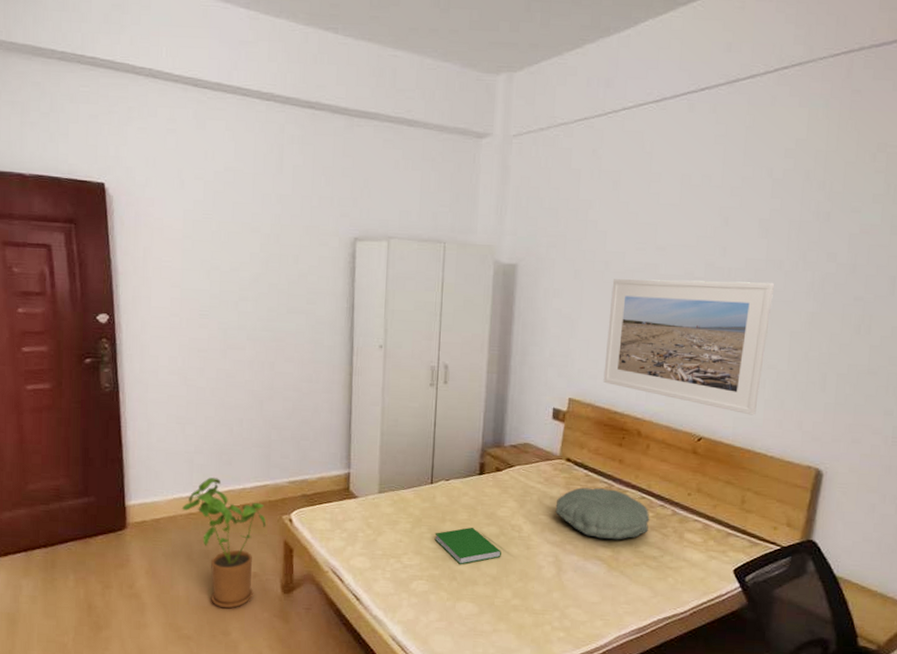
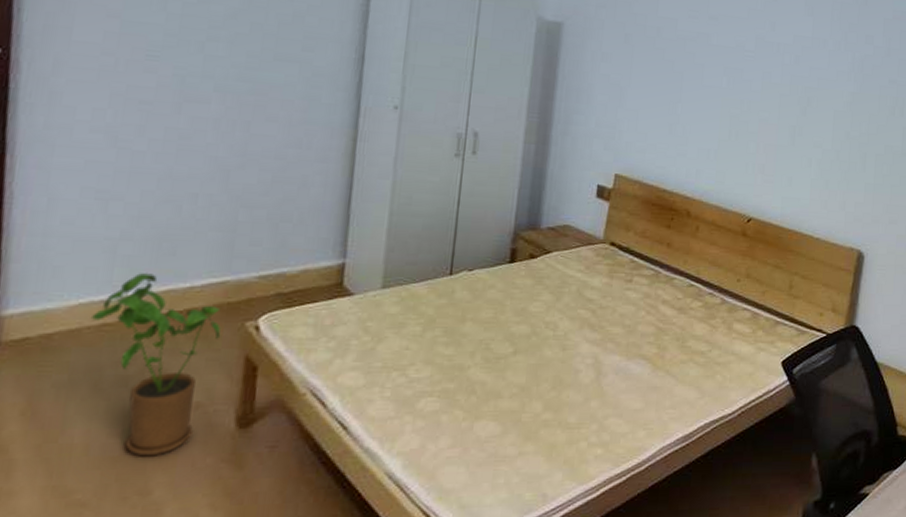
hardcover book: present [434,527,501,565] -> none [450,328,532,375]
pillow: present [555,487,650,540] -> none [596,275,699,335]
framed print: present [603,279,775,416] -> none [652,46,820,195]

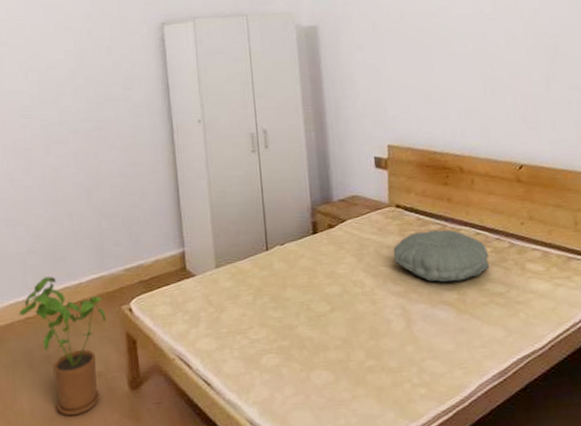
pillow: none [596,275,699,335] -> present [393,229,489,283]

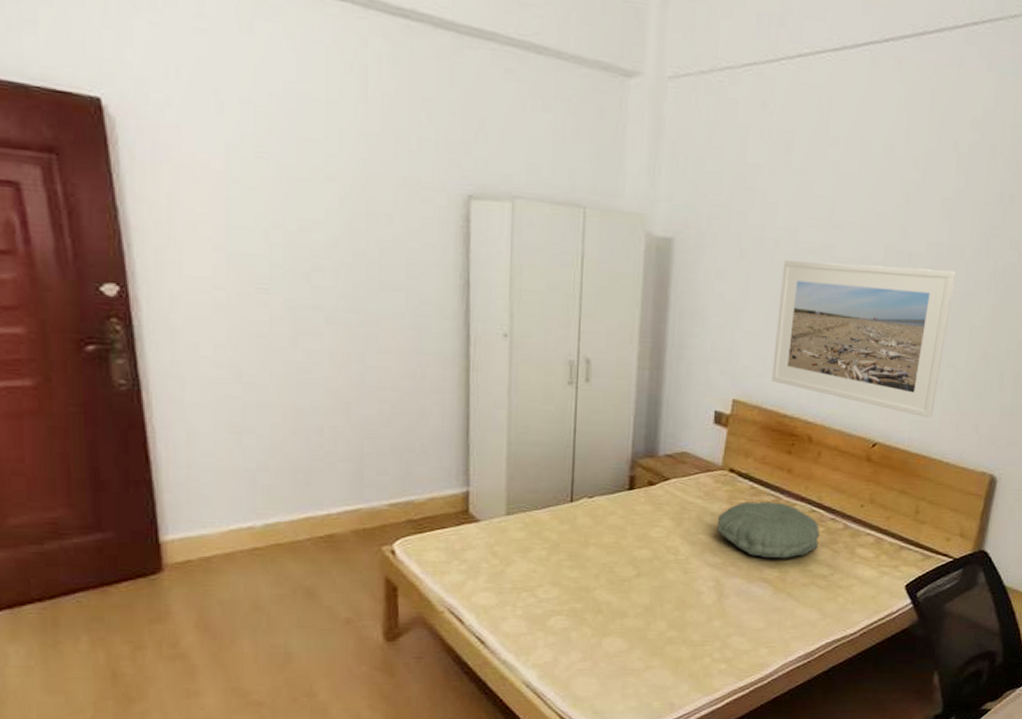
house plant: present [18,275,107,416] -> none [241,500,361,665]
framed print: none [409,10,569,137] -> present [771,260,957,418]

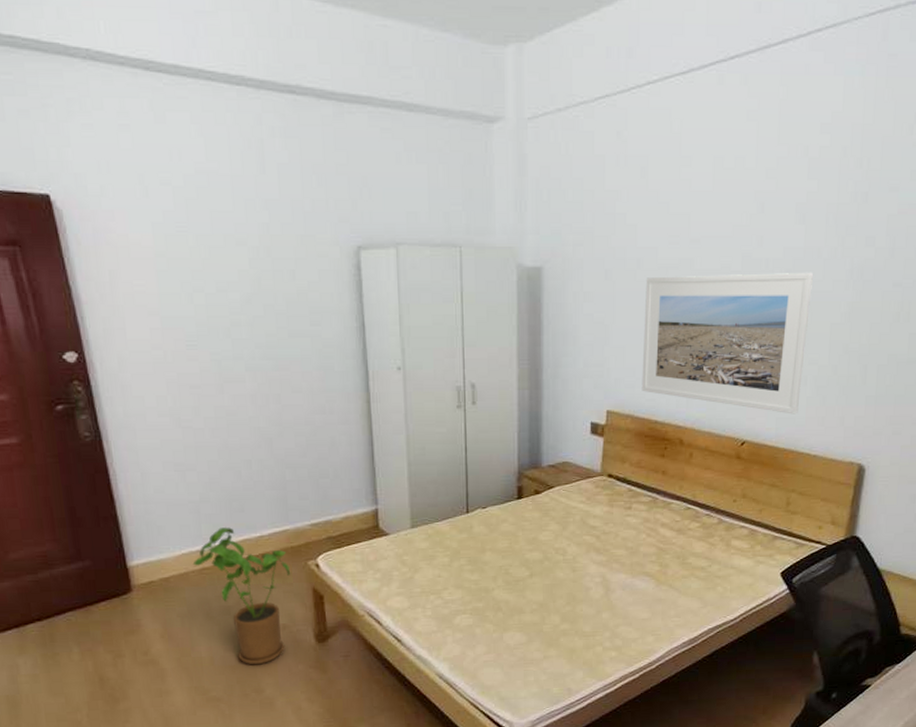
house plant: none [241,500,361,665] -> present [192,526,291,665]
pillow: present [716,501,820,559] -> none [599,501,696,555]

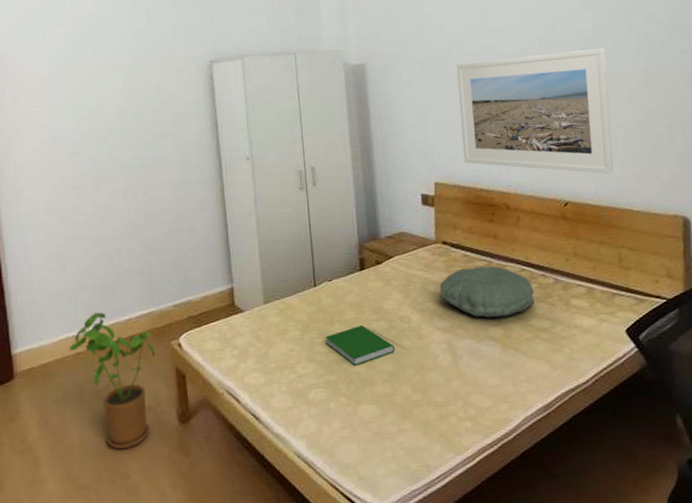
hardcover book: none [475,555,546,595] -> present [325,325,395,367]
pillow: none [599,501,696,555] -> present [439,265,535,318]

